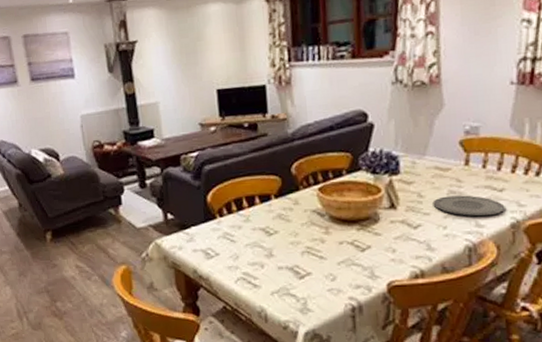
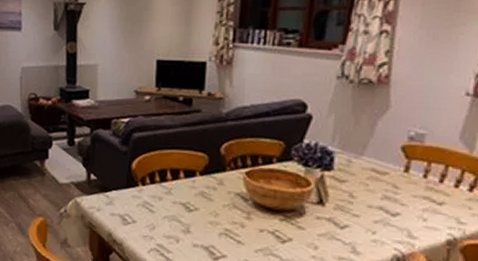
plate: present [432,195,505,217] -> none [364,200,443,229]

